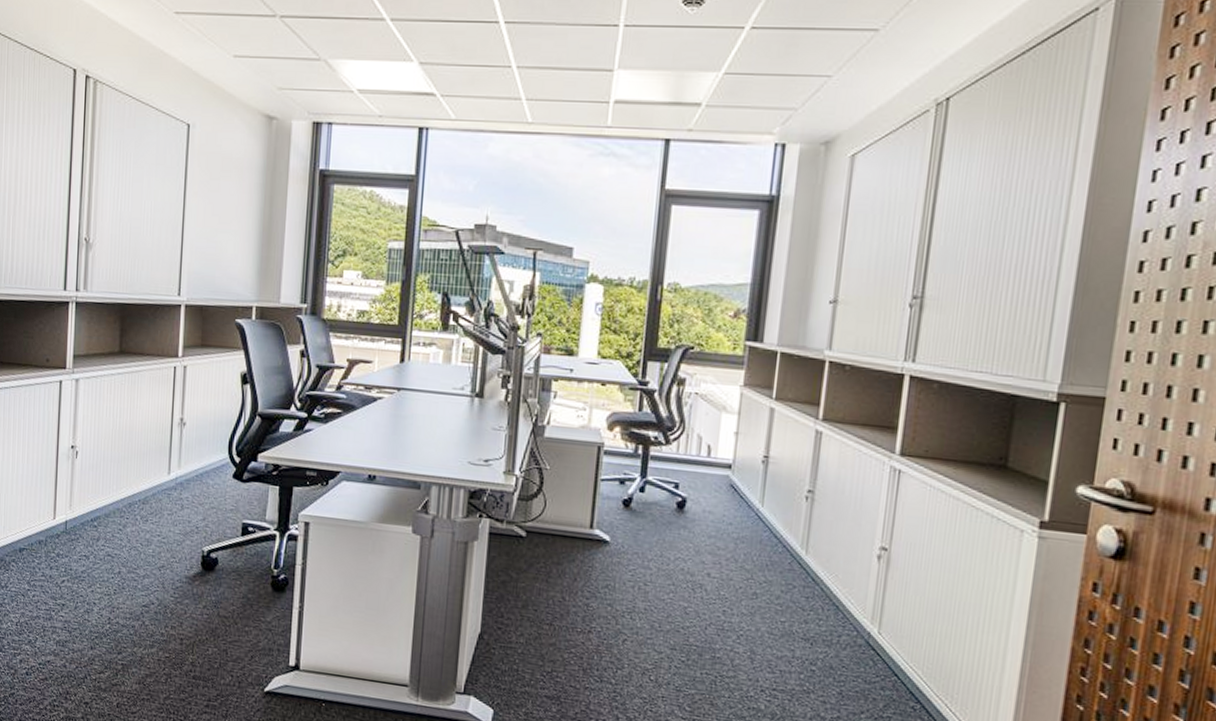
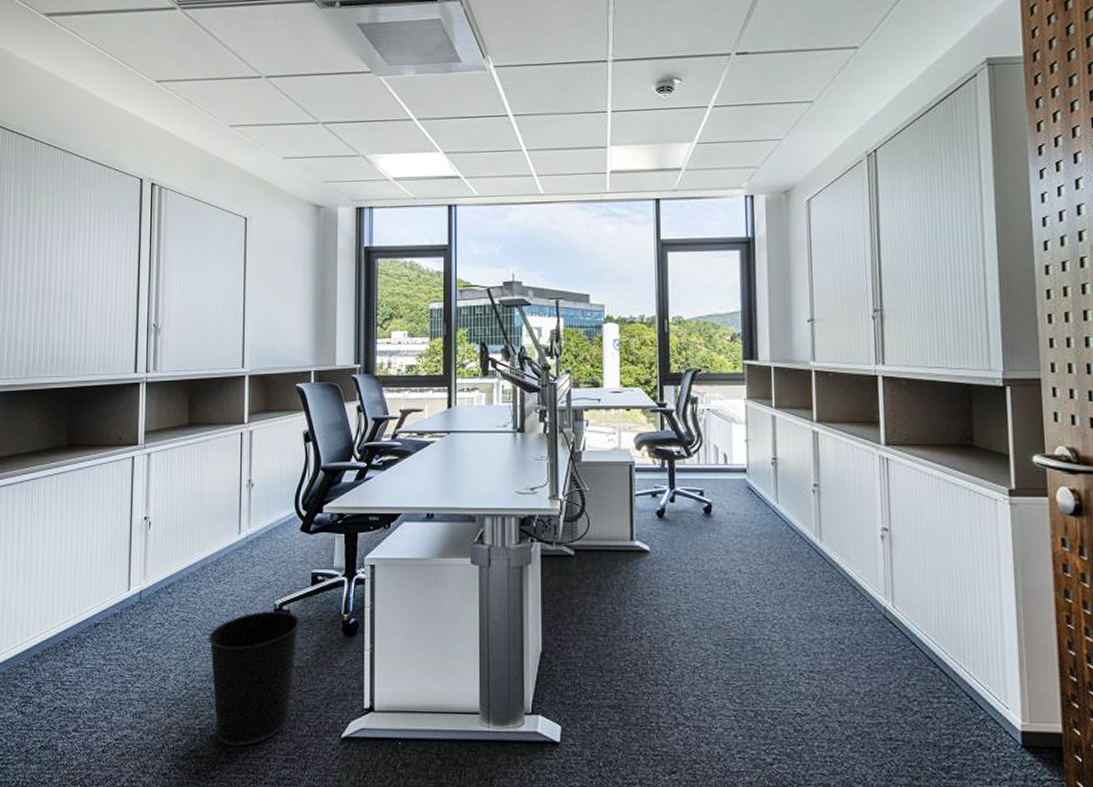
wastebasket: none [133,556,227,687] -> present [208,611,300,747]

